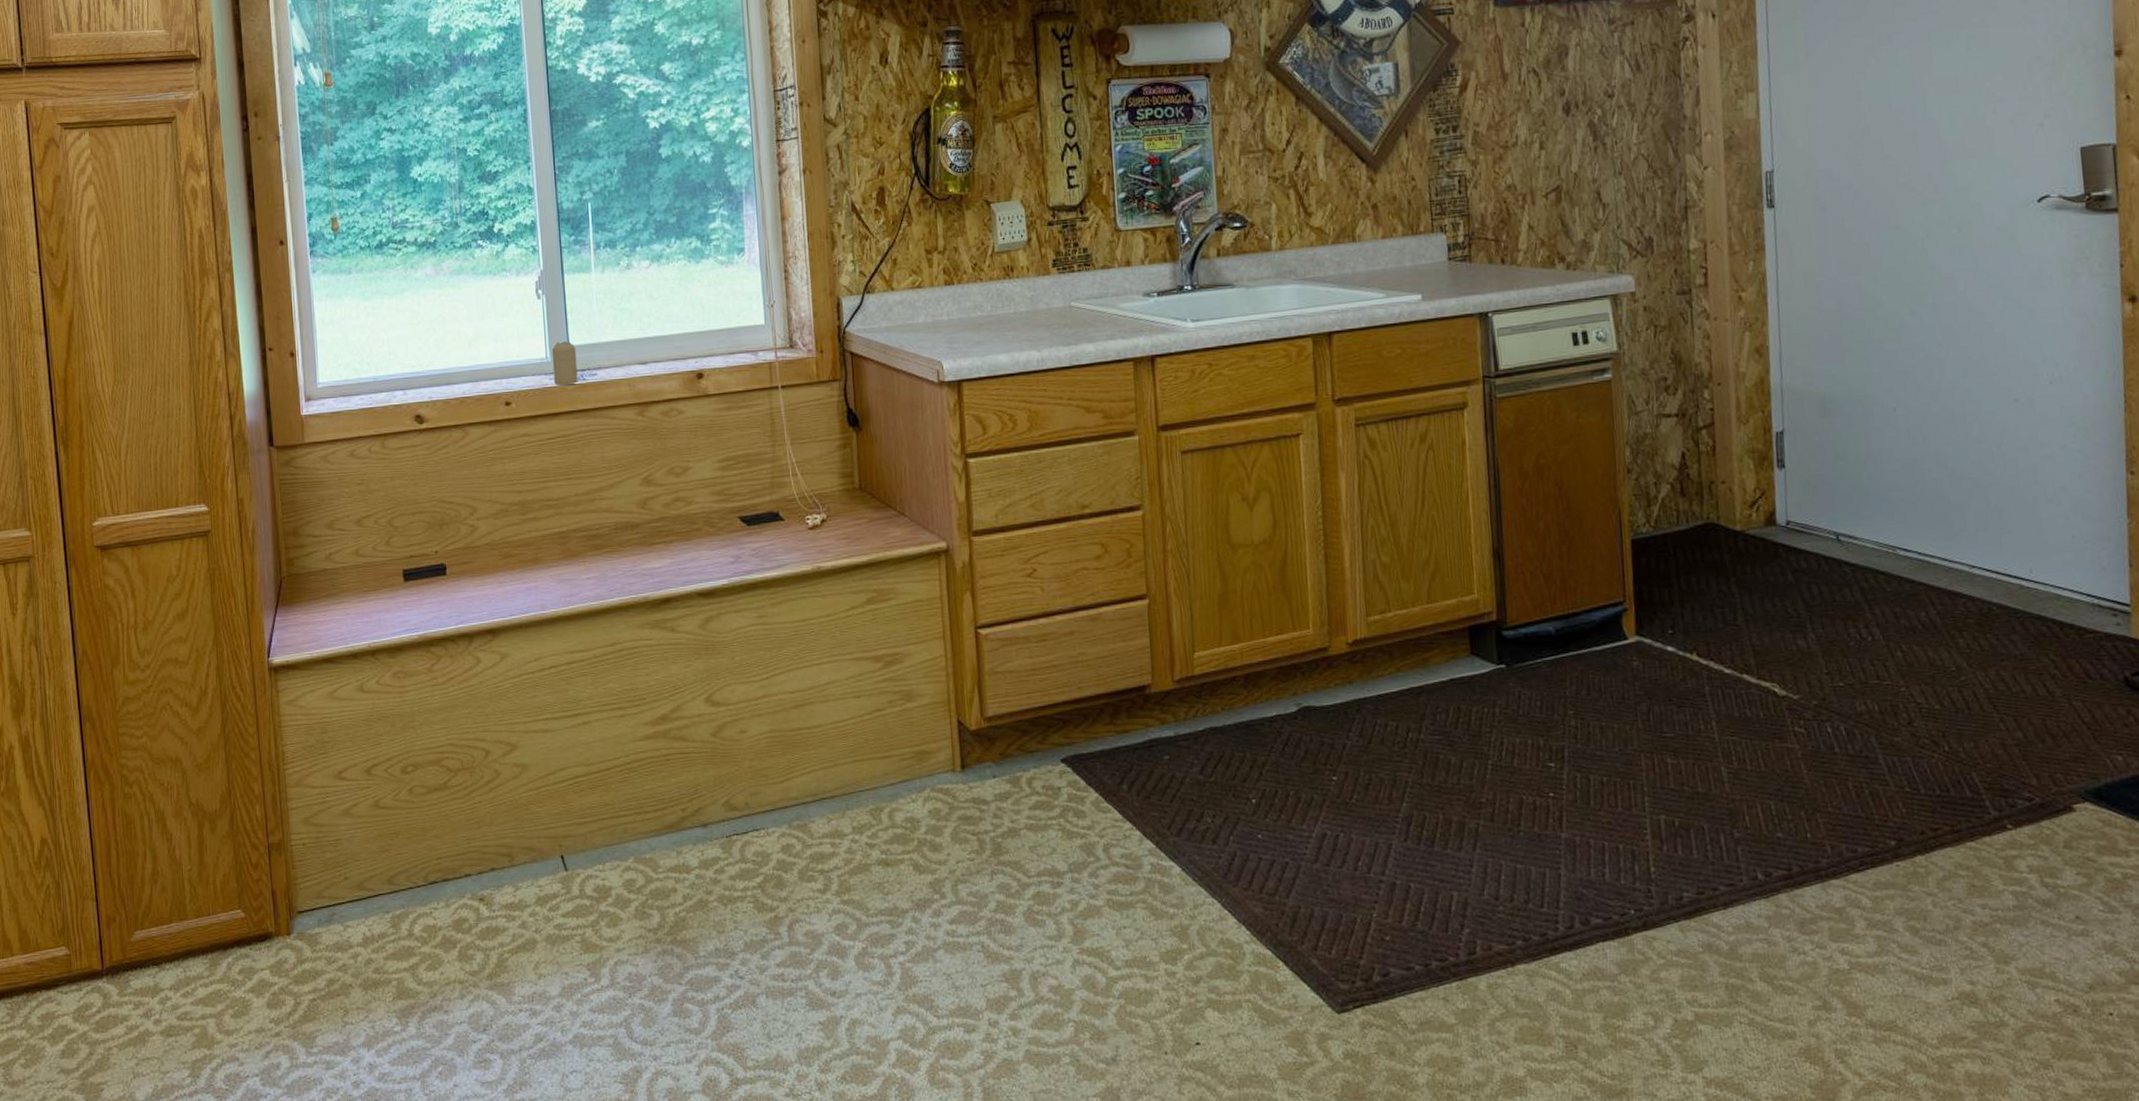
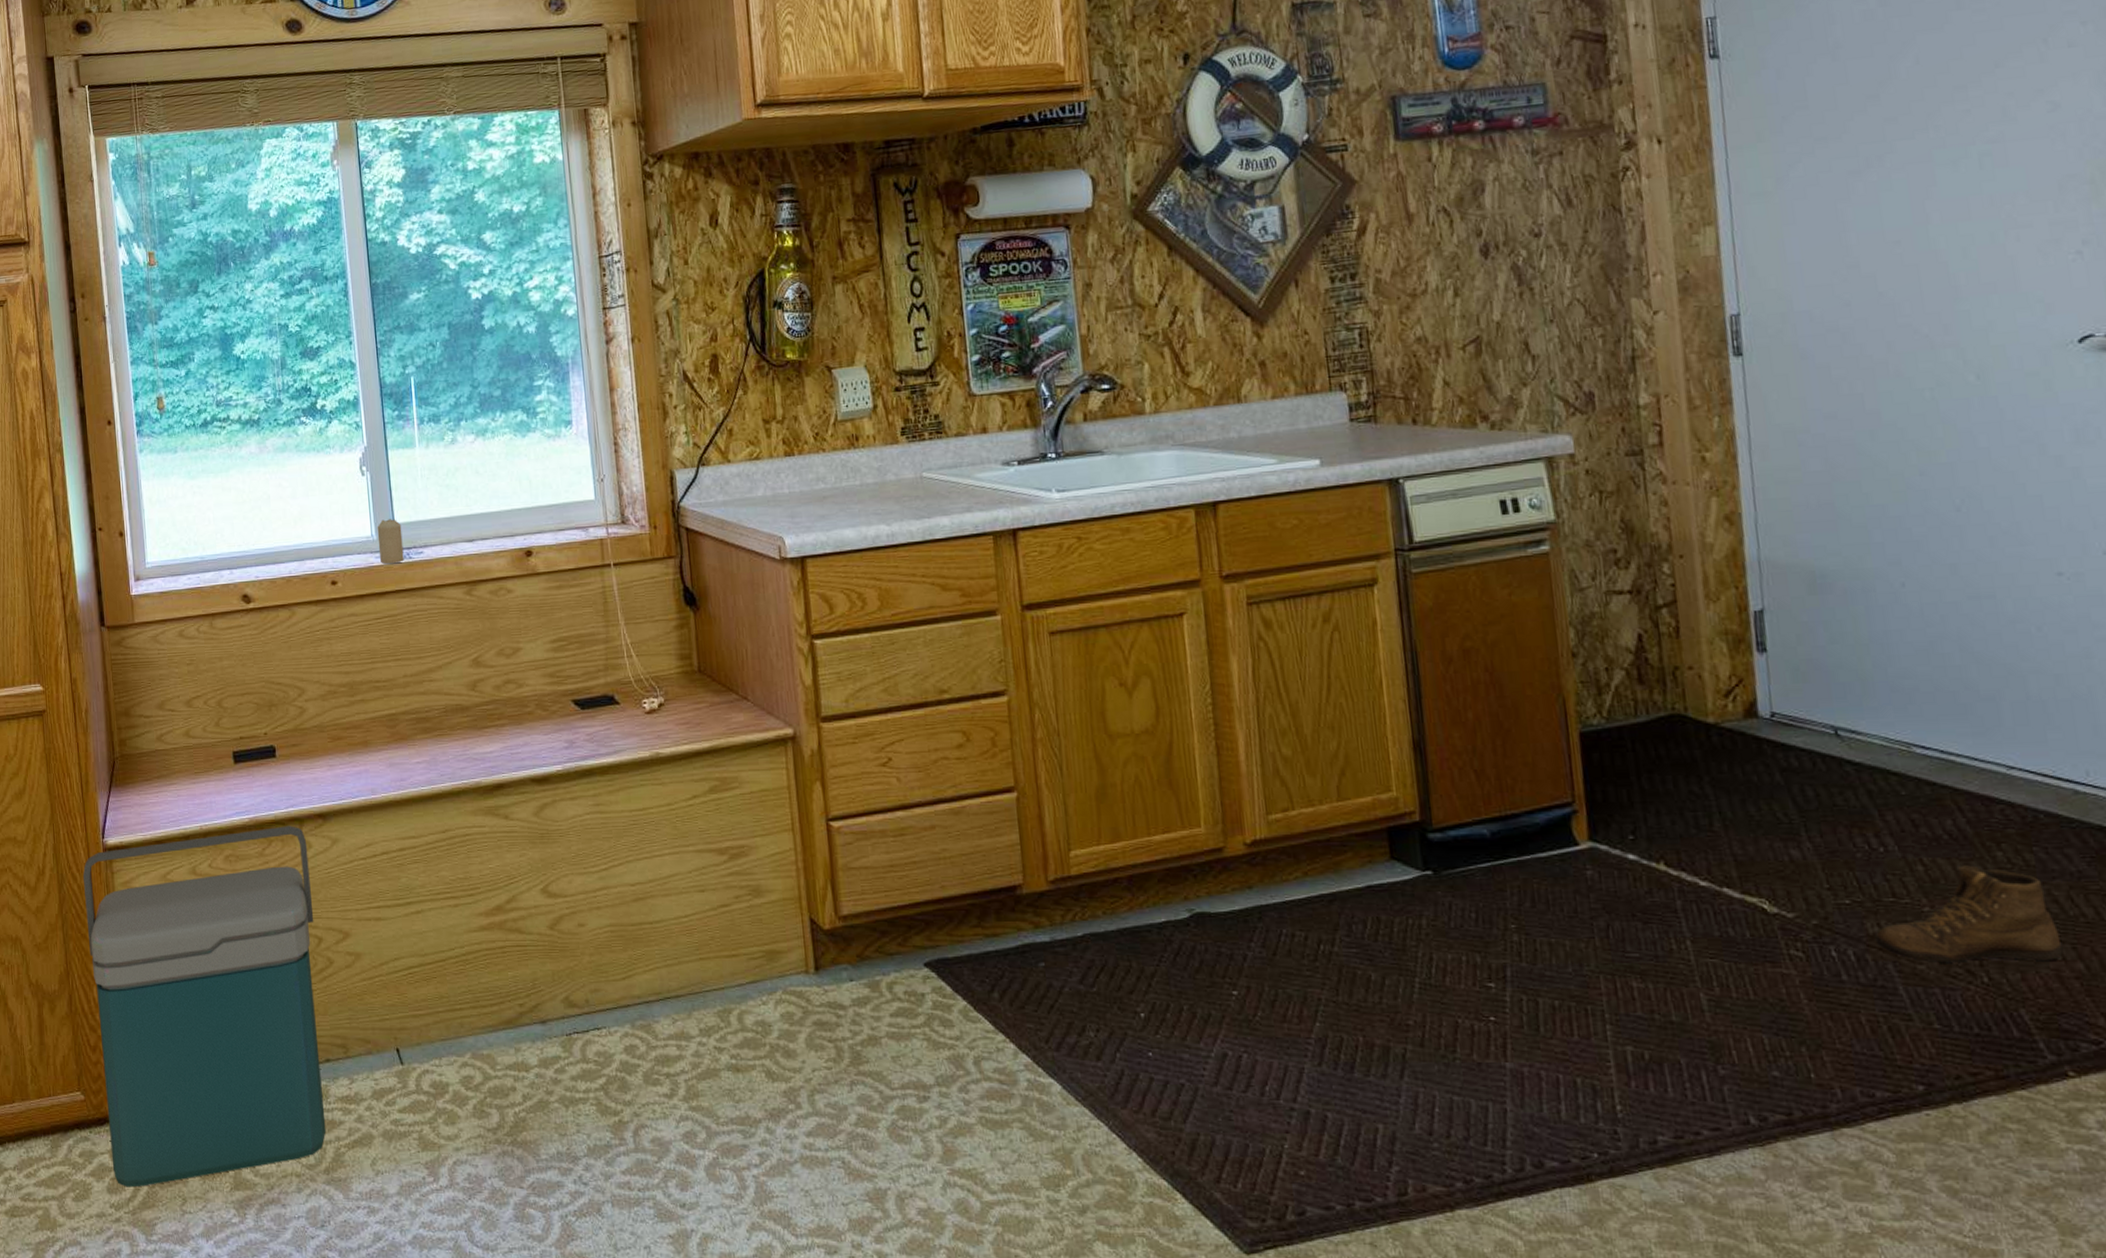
cooler: none [246,642,490,1002] -> present [82,825,326,1187]
hiking boot: none [1862,651,2007,735] -> present [1875,865,2063,962]

